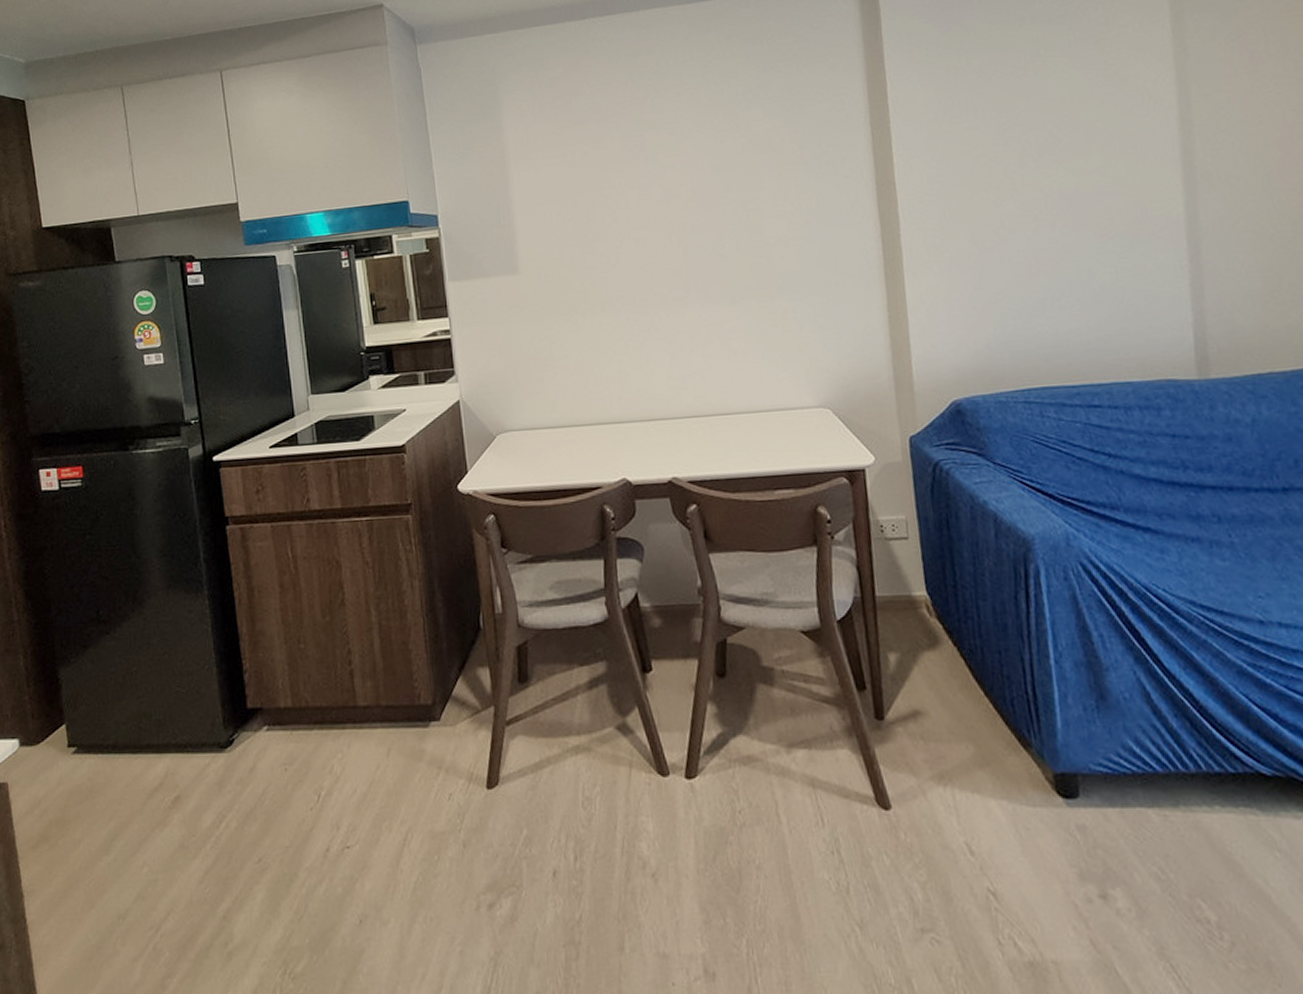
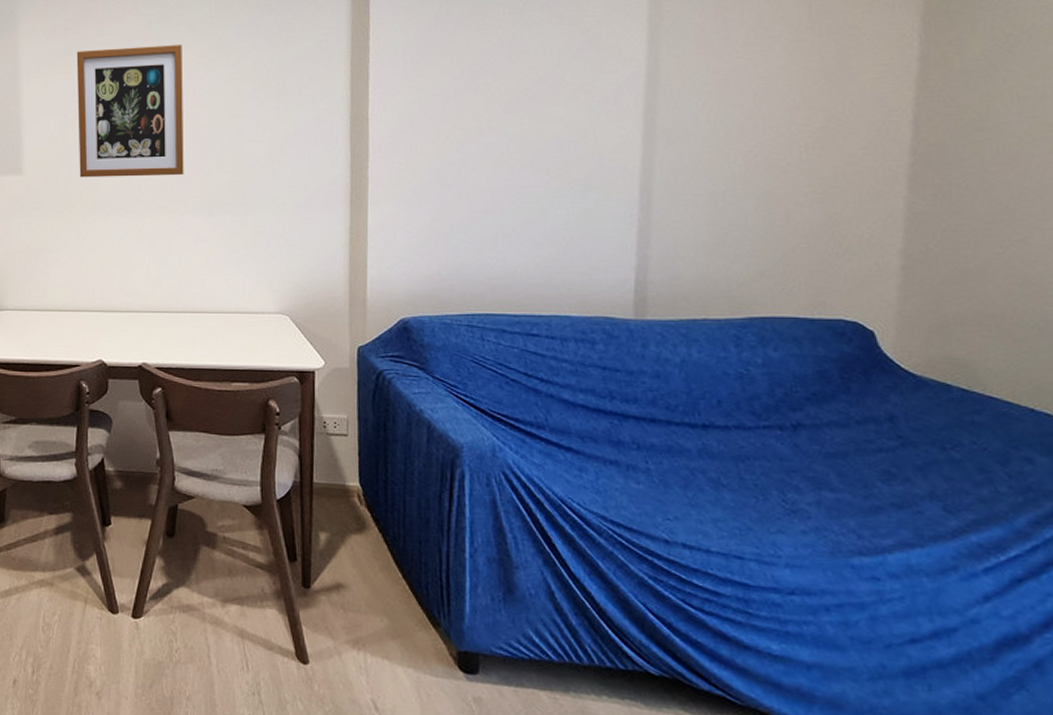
wall art: none [569,115,700,272] -> present [76,44,184,178]

